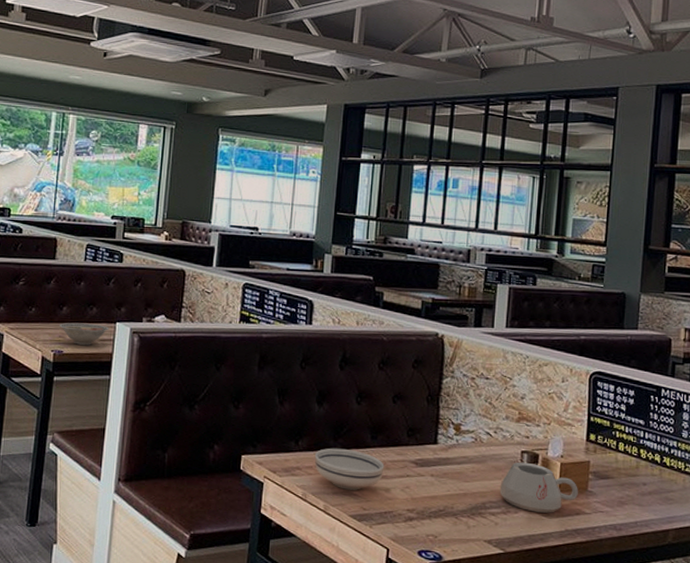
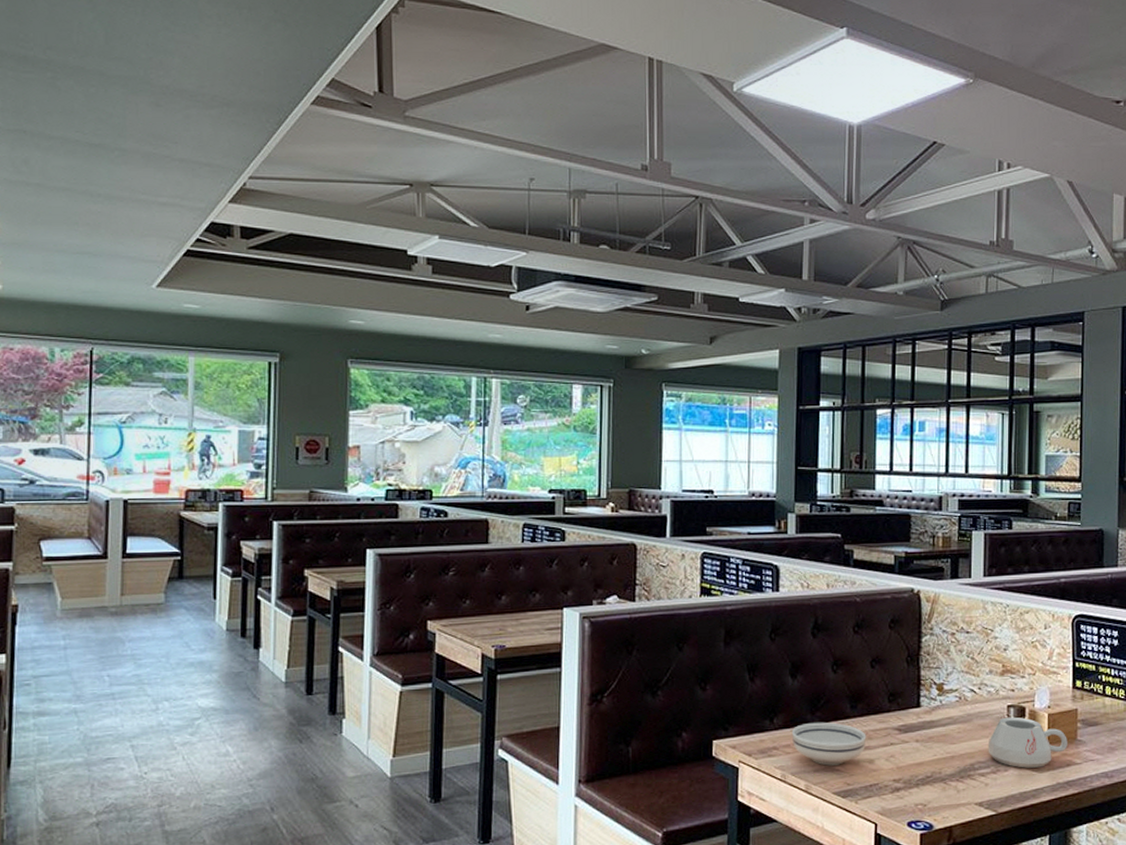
soup bowl: present [59,322,110,345] -> none [499,611,556,637]

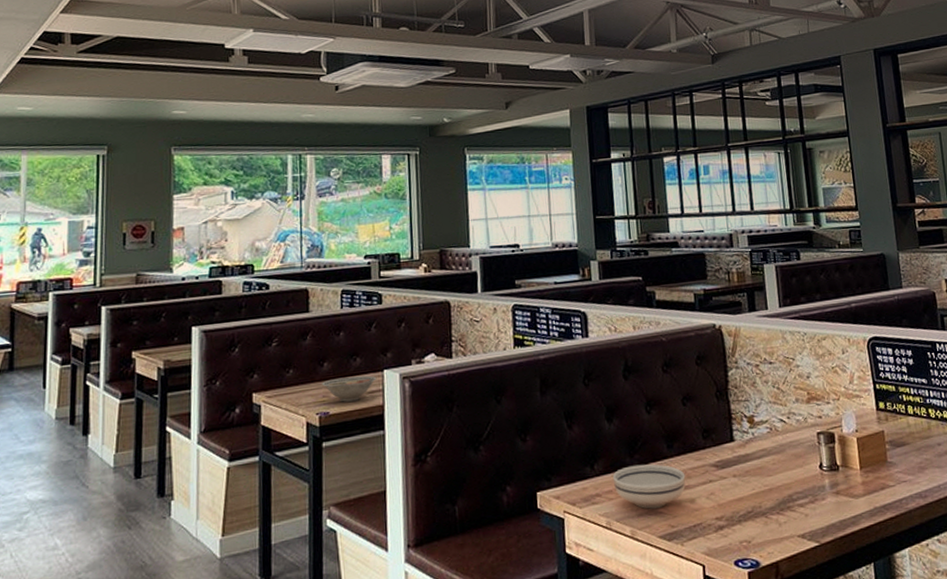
soup bowl: none [499,611,556,637] -> present [322,375,377,402]
cup: present [988,717,1067,768] -> none [803,443,879,495]

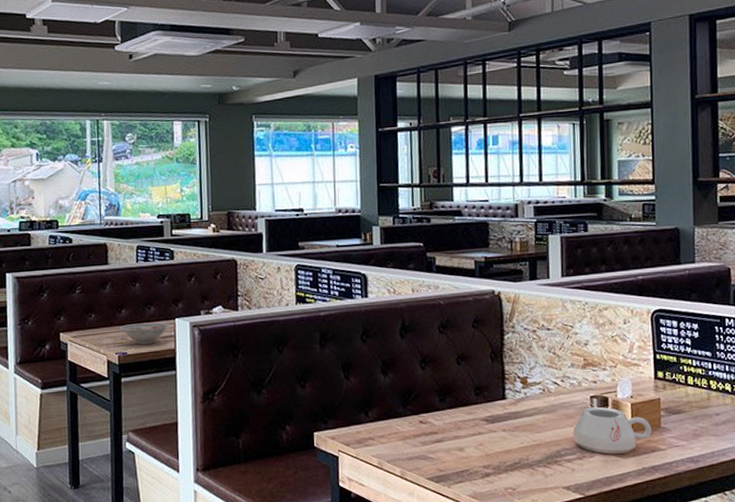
bowl: present [612,464,686,509] -> none [385,414,456,454]
cup: none [803,443,879,495] -> present [572,406,652,454]

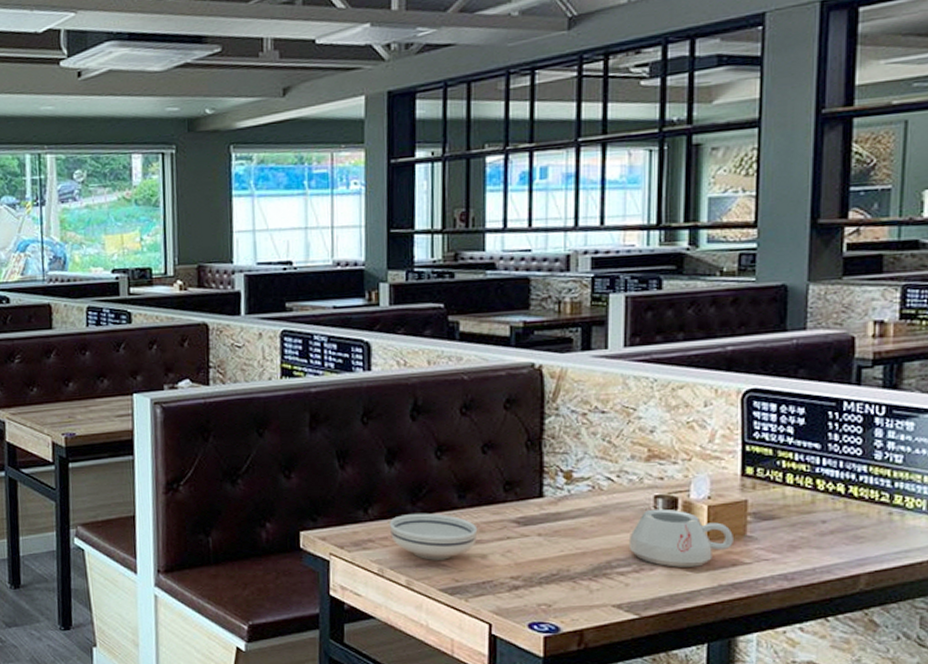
soup bowl: present [120,322,170,345] -> none [67,398,126,424]
bowl: none [385,414,456,454] -> present [389,513,478,560]

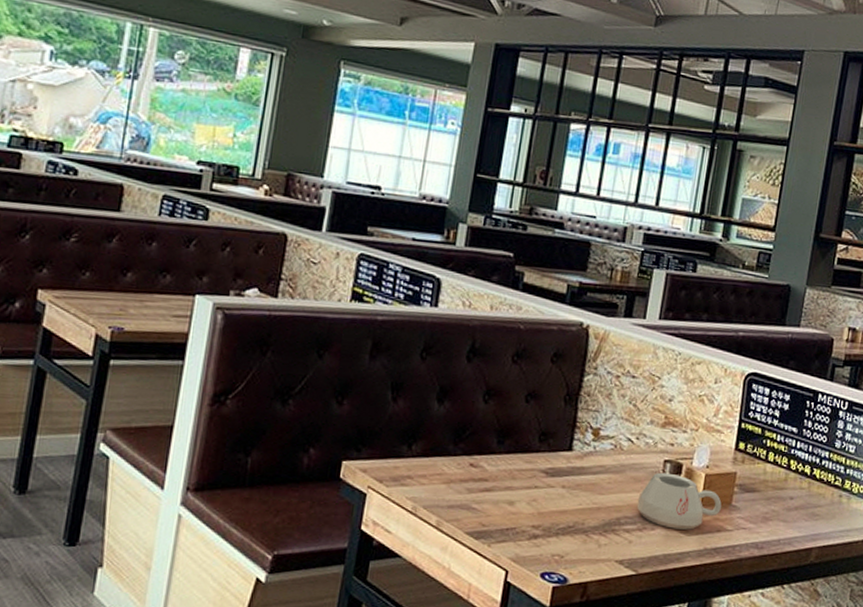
bowl: present [389,513,478,560] -> none [428,453,510,503]

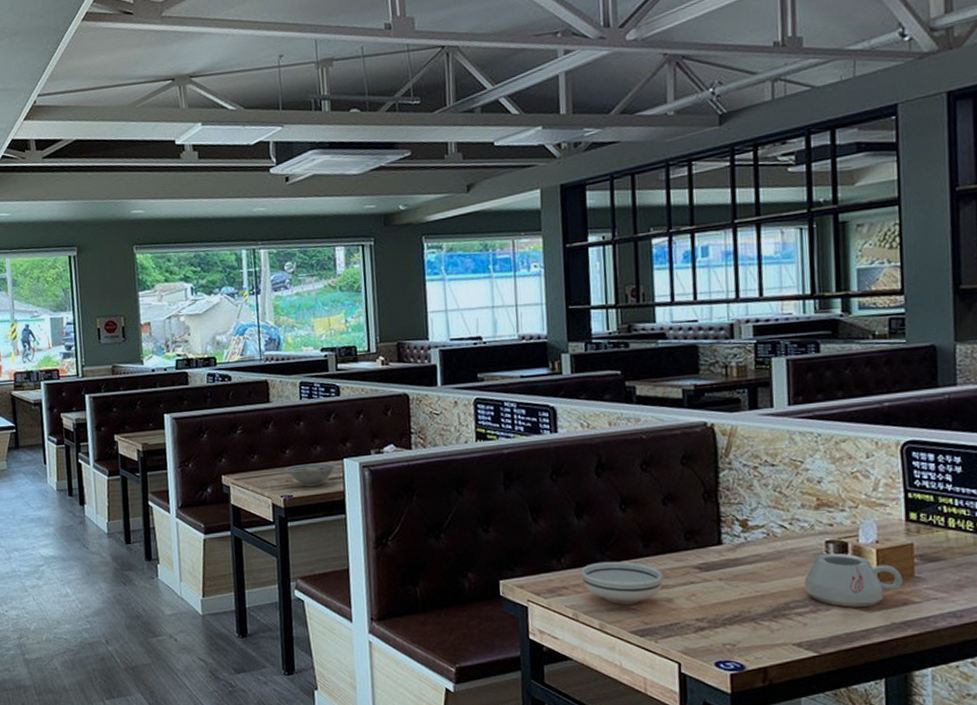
soup bowl: none [121,292,186,322] -> present [285,463,337,487]
bowl: none [428,453,510,503] -> present [580,561,663,605]

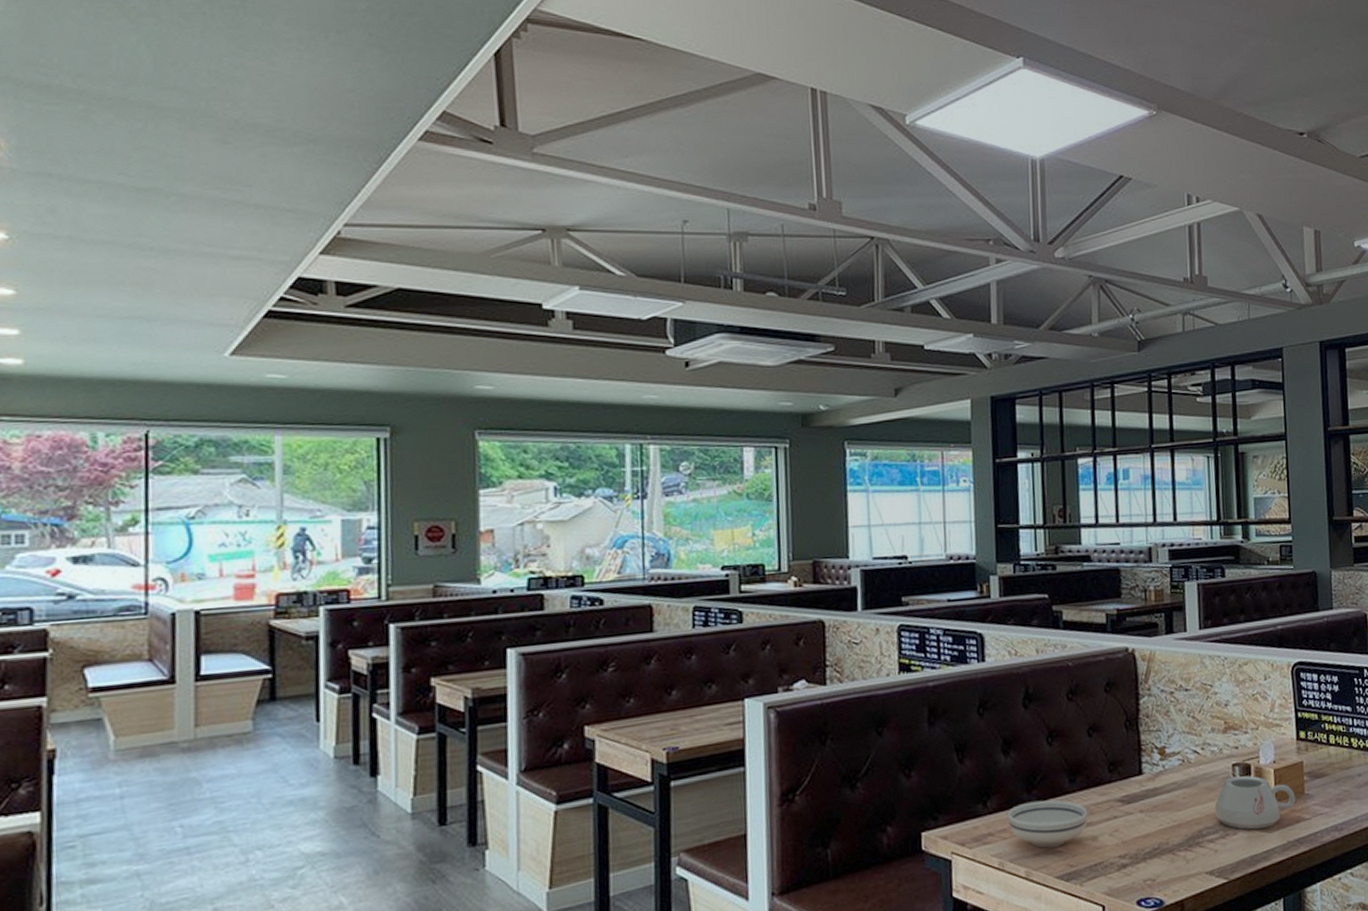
soup bowl: present [285,463,337,487] -> none [670,705,737,736]

